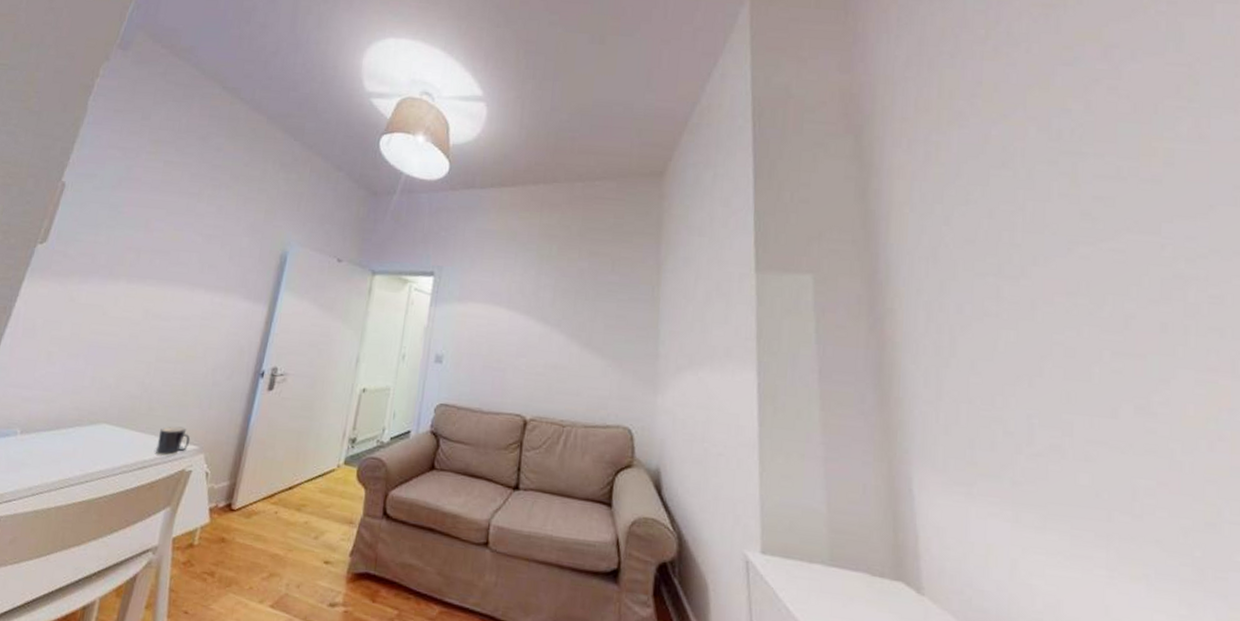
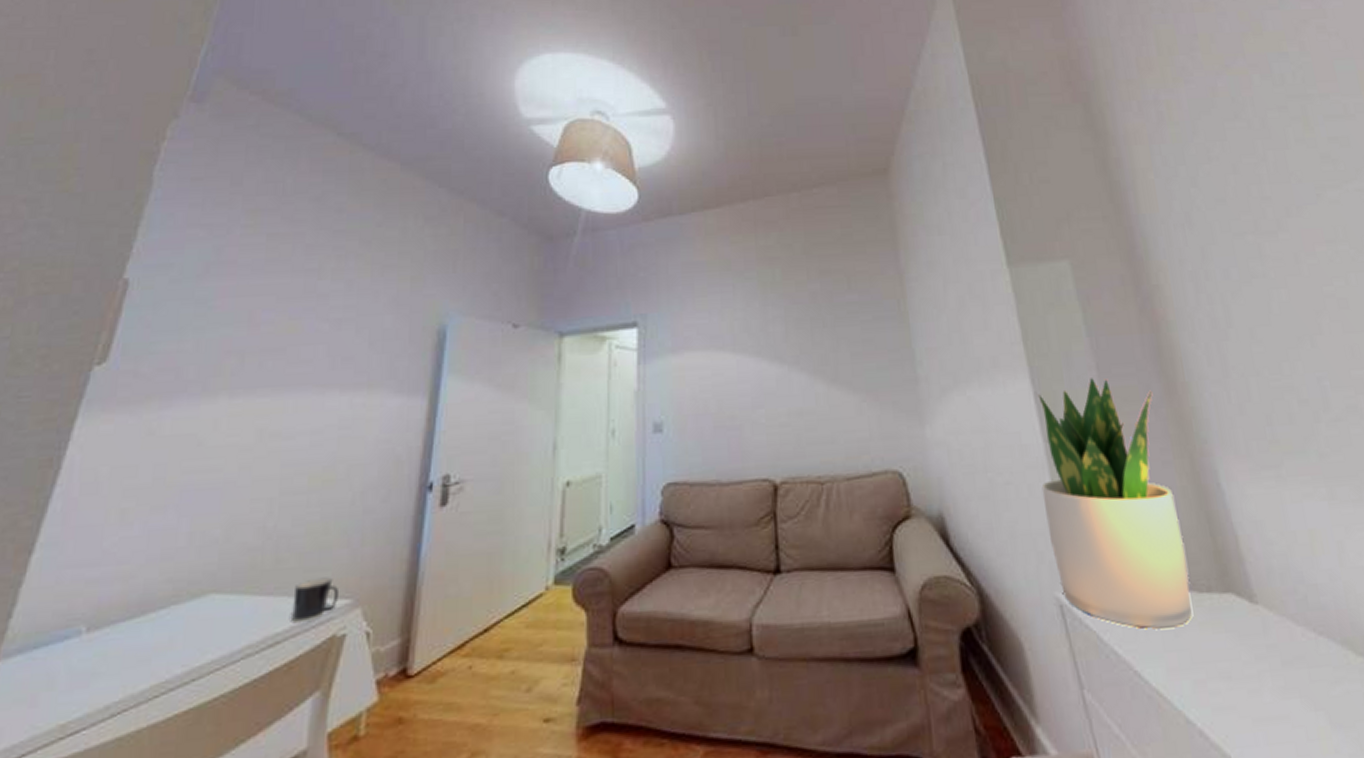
planter: none [748,380,867,600] -> present [1038,378,1192,629]

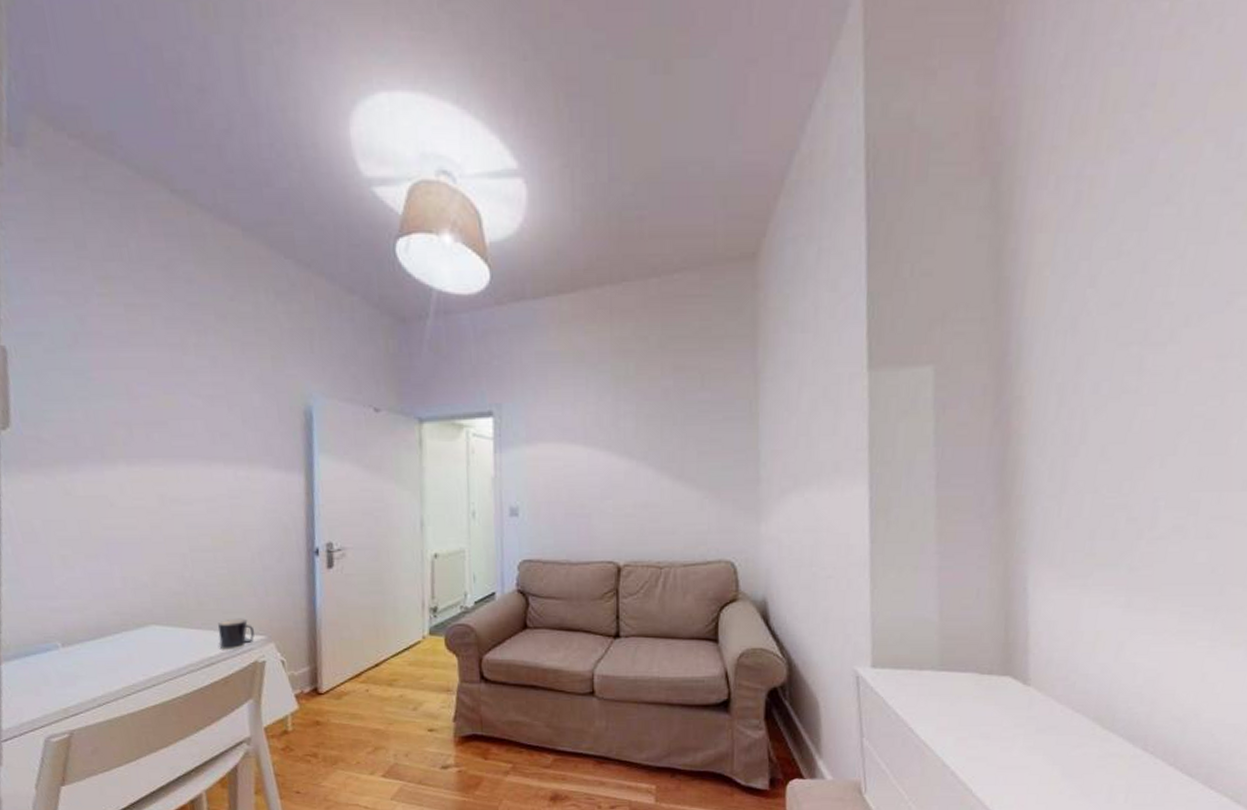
planter: present [1038,378,1192,629] -> none [858,487,986,699]

